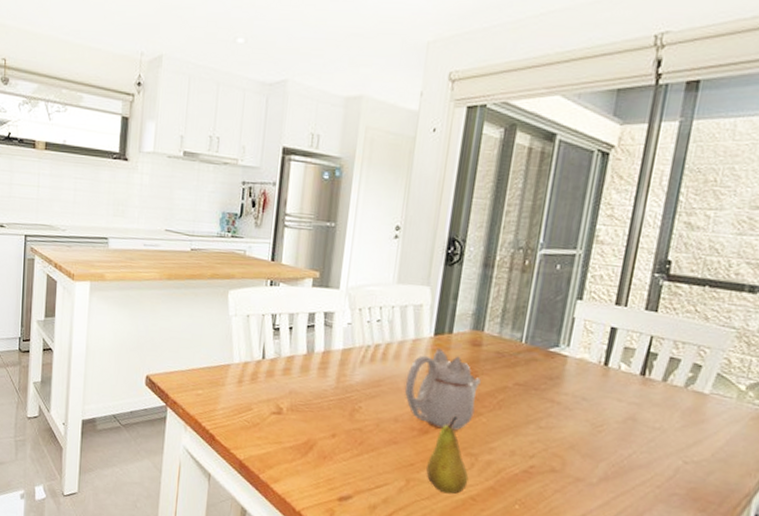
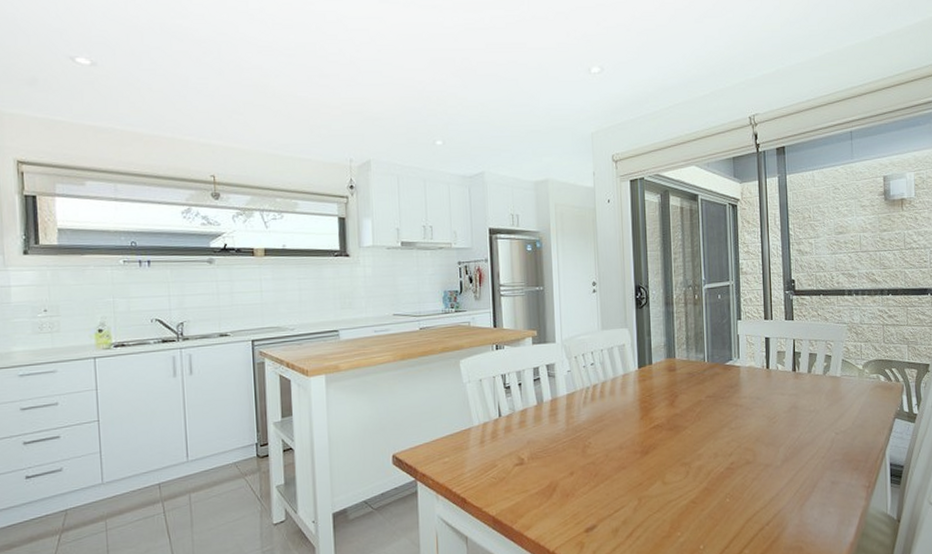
teapot: present [404,348,481,431] -> none [623,378,681,447]
fruit: present [426,416,469,494] -> none [653,434,687,503]

